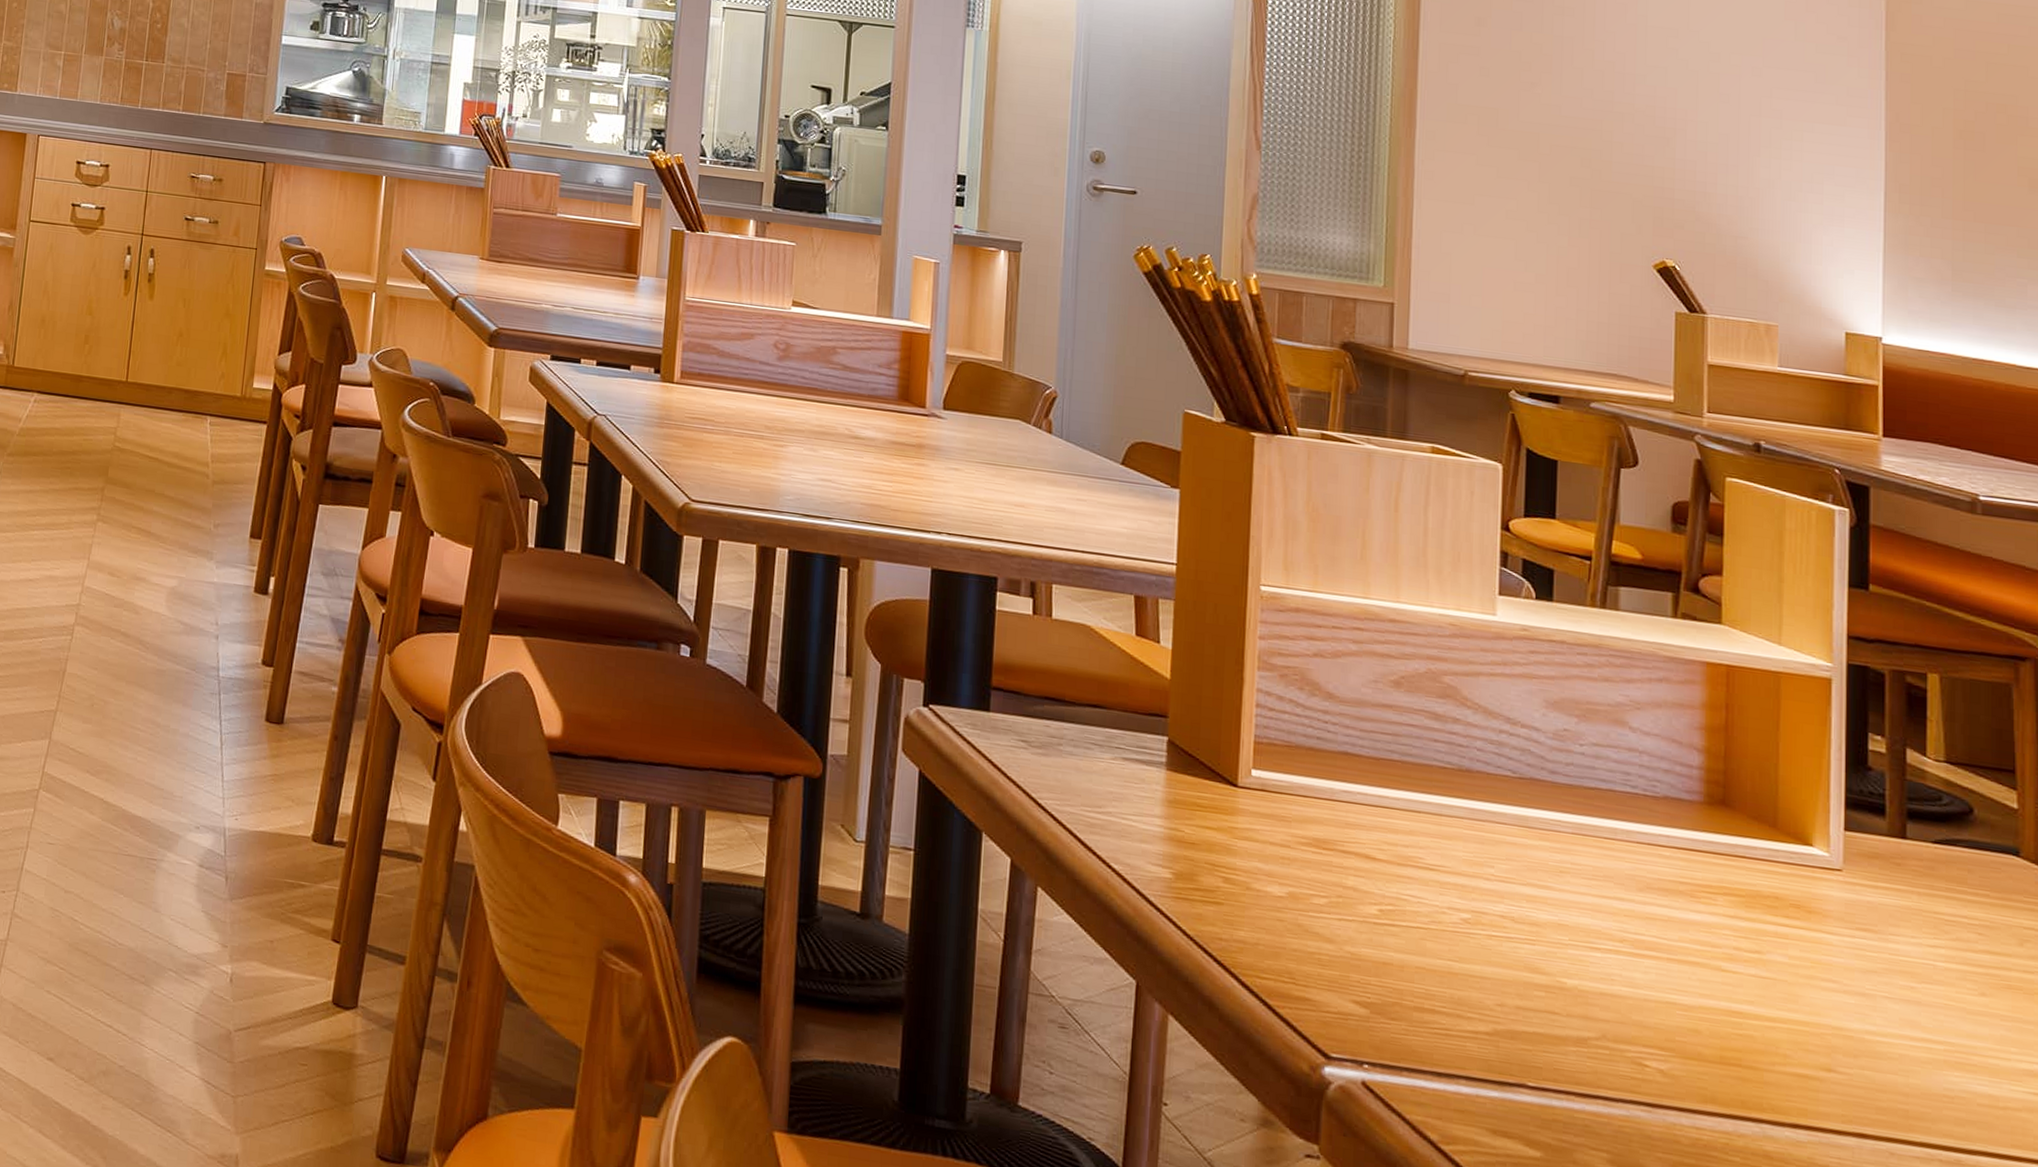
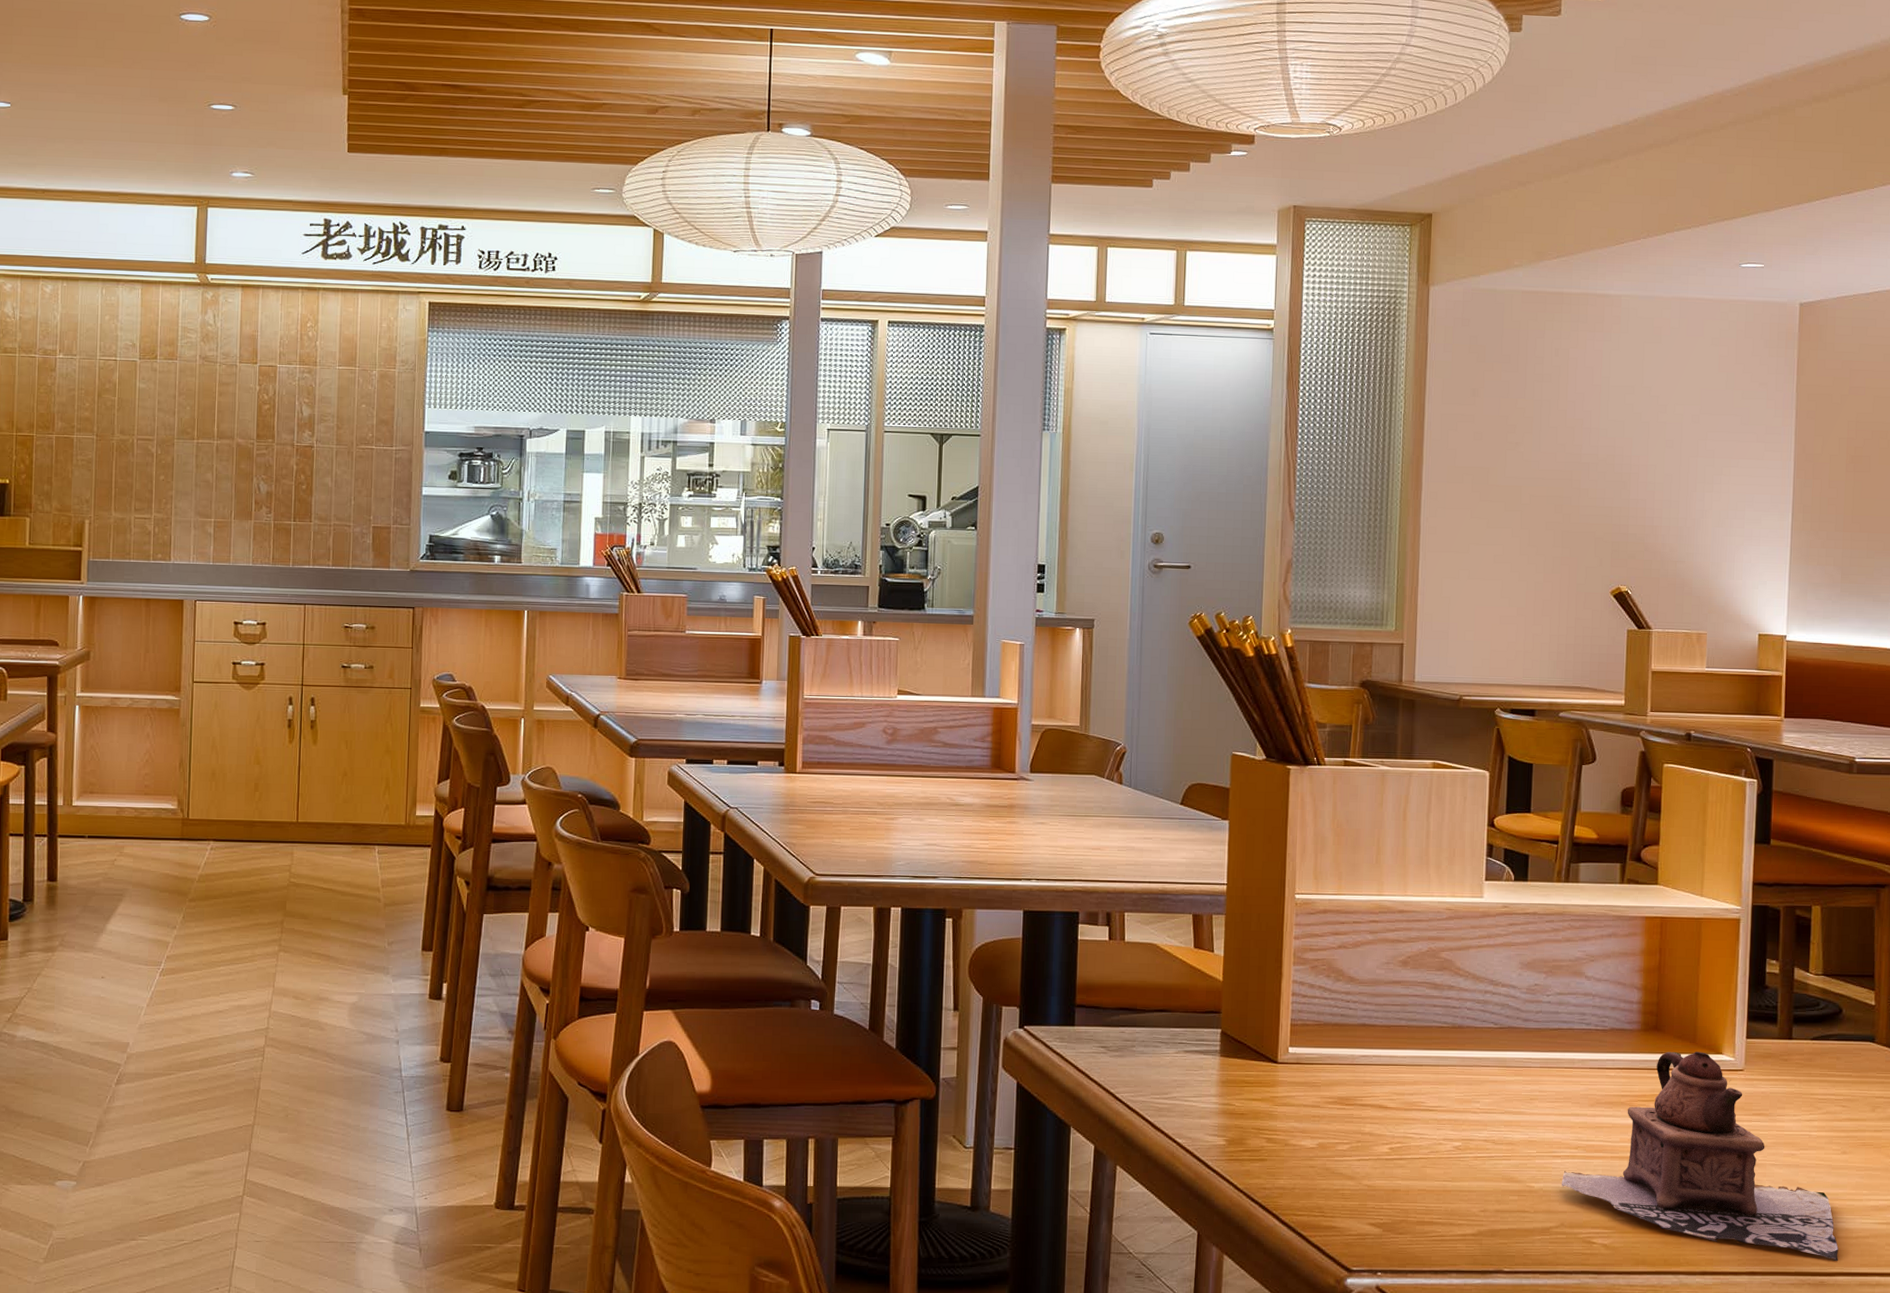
teapot: none [1603,834,1980,1135] -> present [1562,1051,1838,1261]

